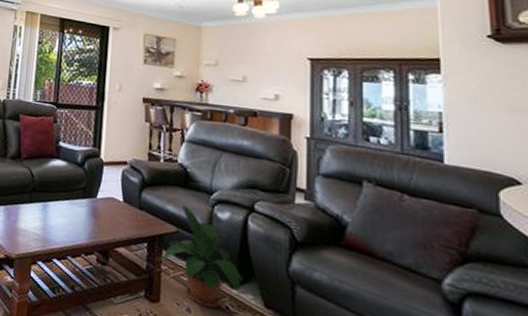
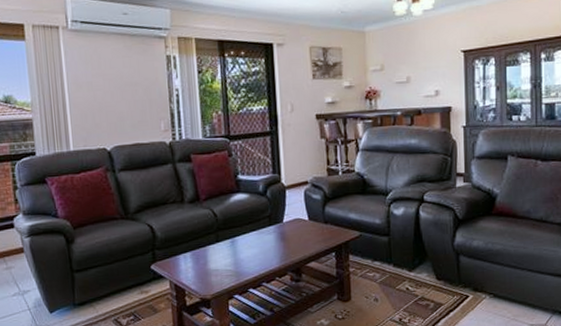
potted plant: present [162,205,242,308] -> none [349,210,417,293]

